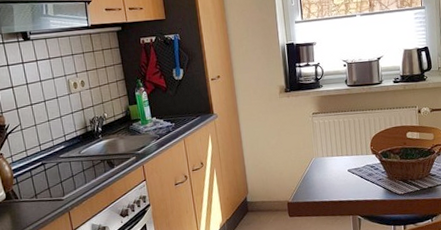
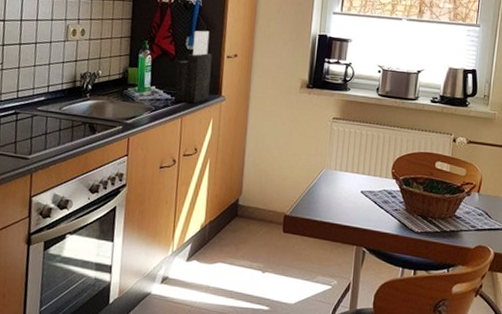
knife block: none [169,60,204,127] -> present [174,30,213,103]

